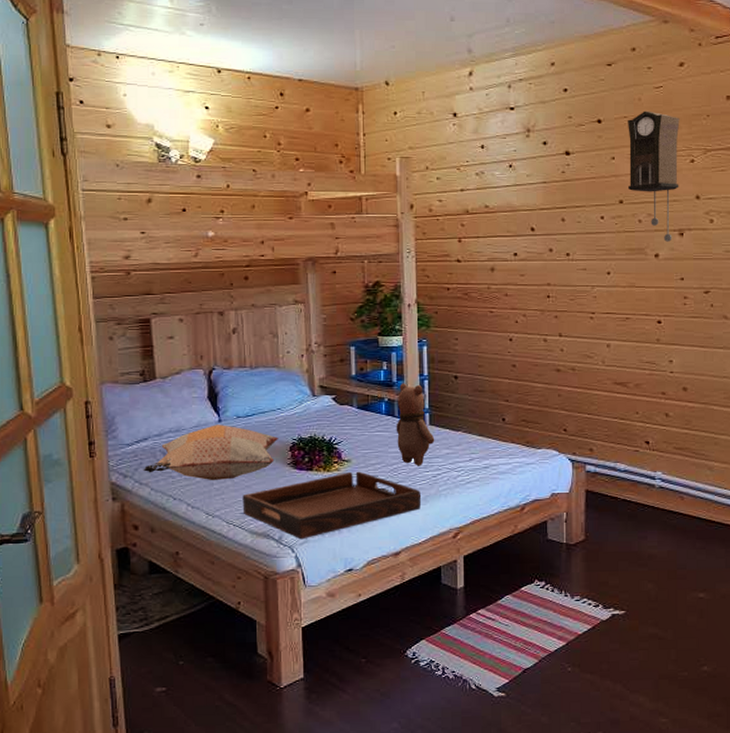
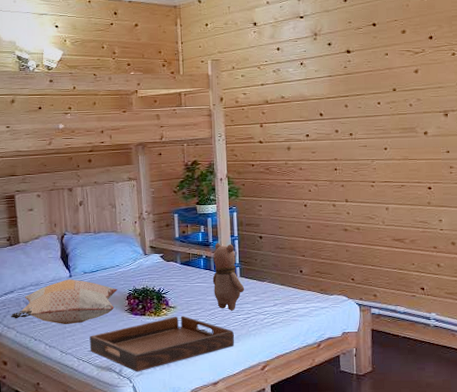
pendulum clock: present [628,111,680,242] -> none [398,14,443,122]

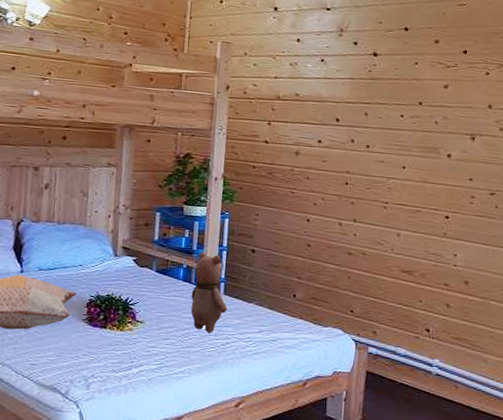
serving tray: present [89,315,234,372] -> none [33,333,208,396]

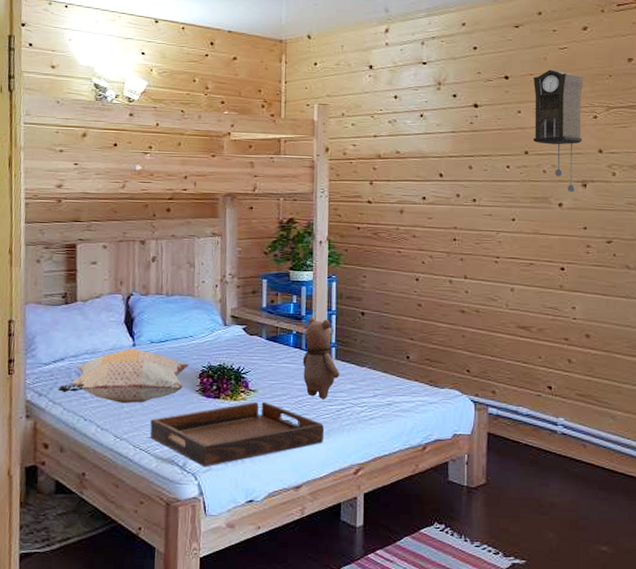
serving tray: none [33,333,208,396] -> present [150,401,324,468]
pendulum clock: none [428,24,479,144] -> present [534,69,583,192]

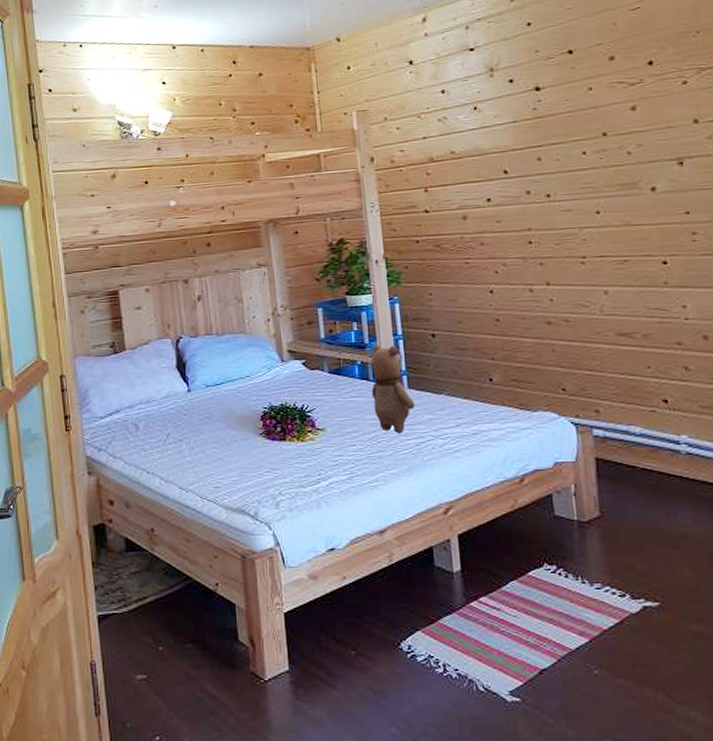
decorative pillow: present [57,349,189,403] -> none [116,394,249,453]
serving tray: present [150,401,324,468] -> none [215,440,405,516]
pendulum clock: present [534,69,583,192] -> none [603,34,672,173]

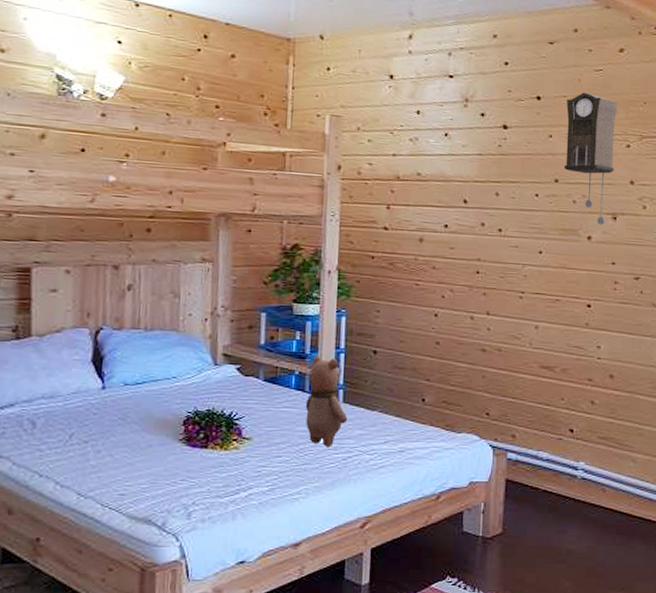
pendulum clock: none [603,34,672,173] -> present [564,92,618,225]

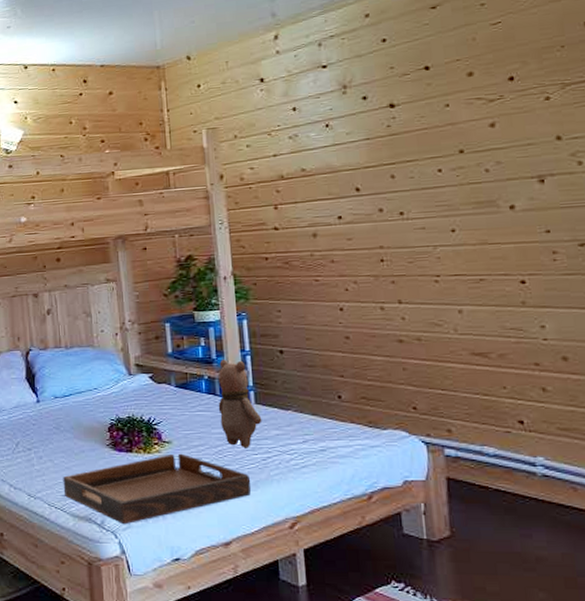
serving tray: none [122,451,328,527] -> present [63,453,251,525]
pendulum clock: present [564,92,618,225] -> none [461,50,534,191]

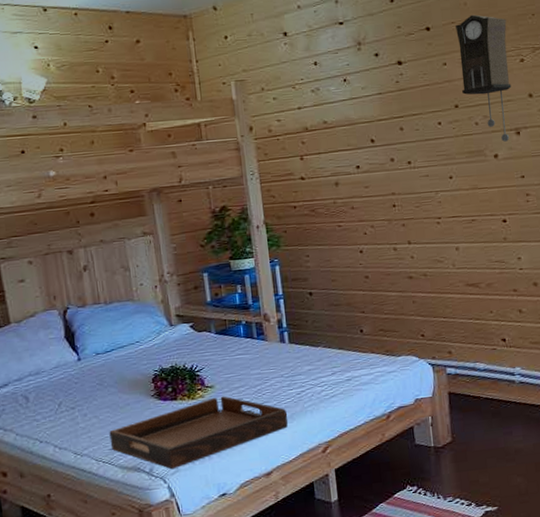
teddy bear: present [218,359,262,449] -> none [255,304,296,386]
pendulum clock: none [461,50,534,191] -> present [456,14,512,142]

